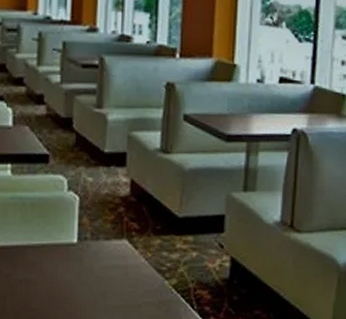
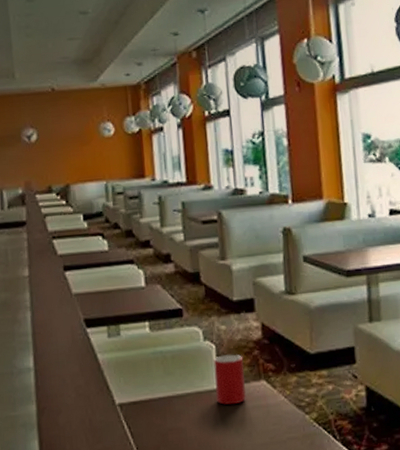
cup: none [73,208,107,262] -> present [213,354,247,405]

